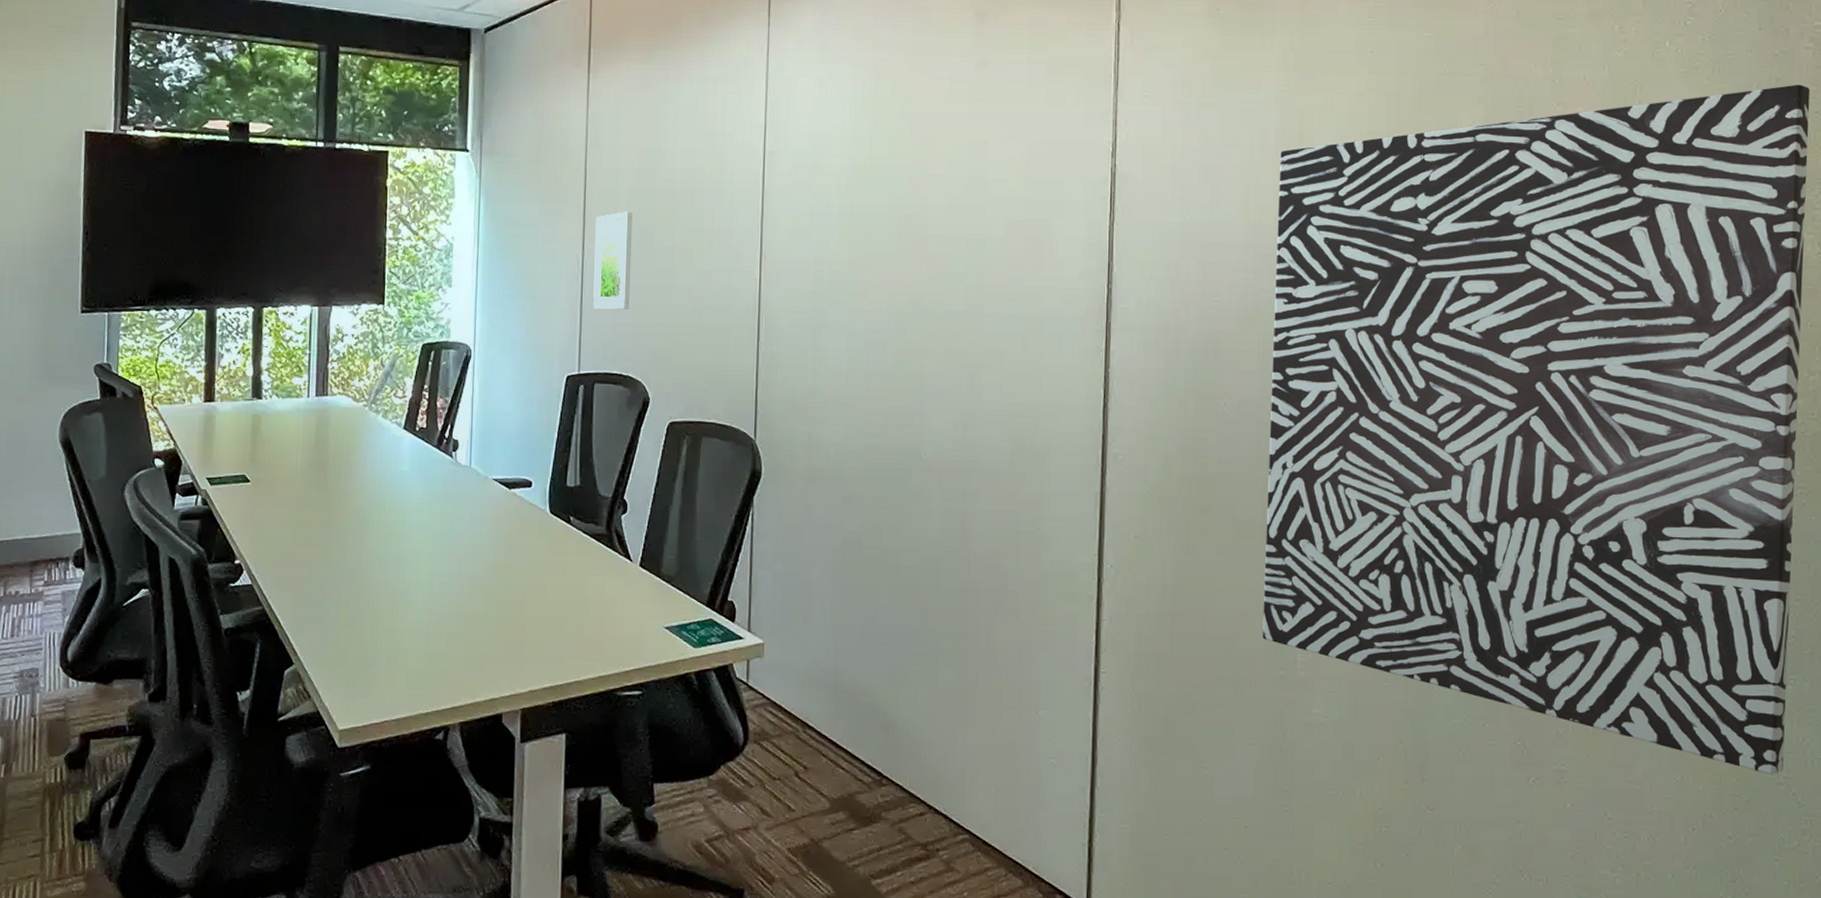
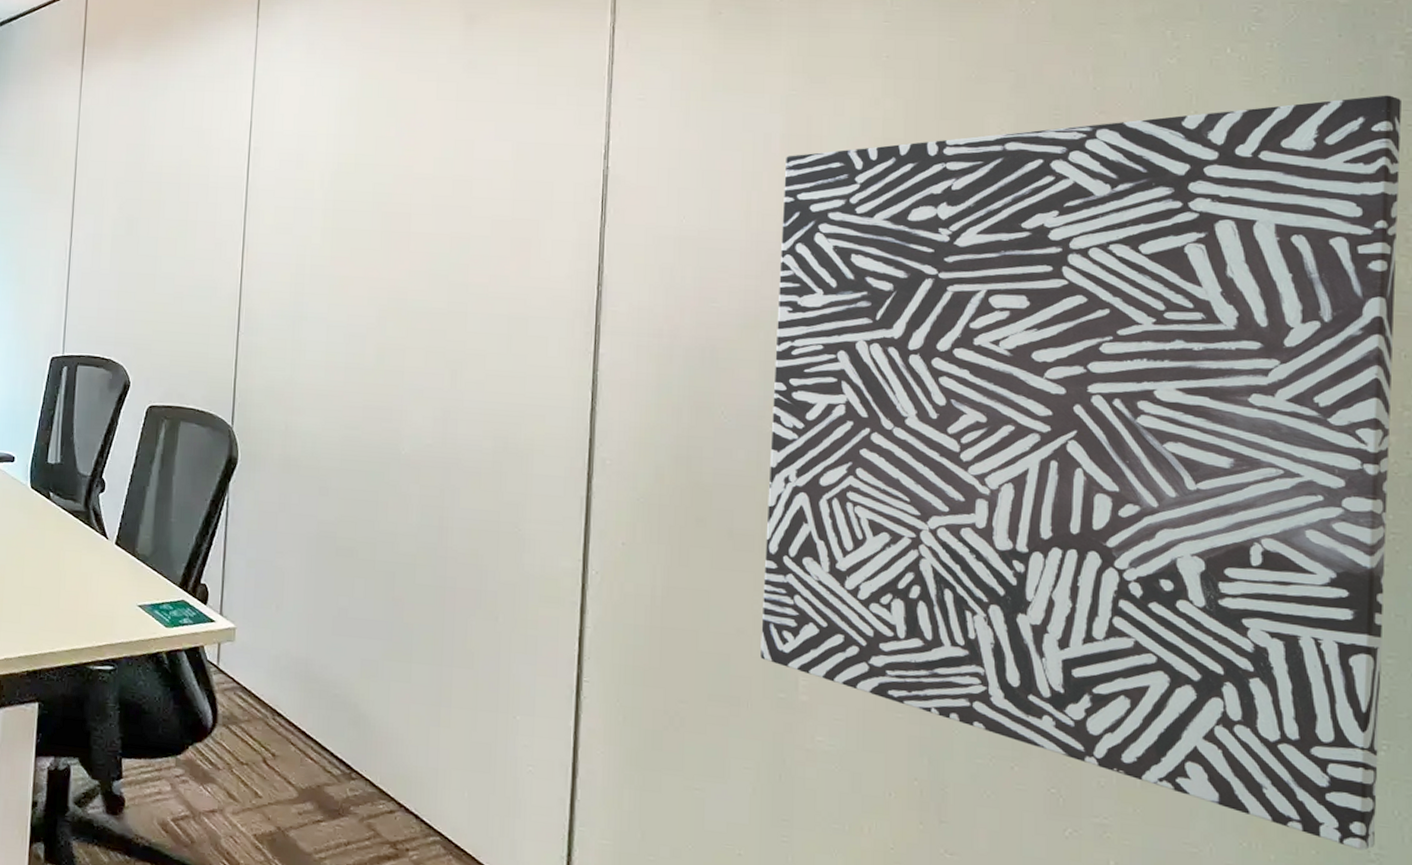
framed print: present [593,211,632,310] -> none [79,202,119,296]

